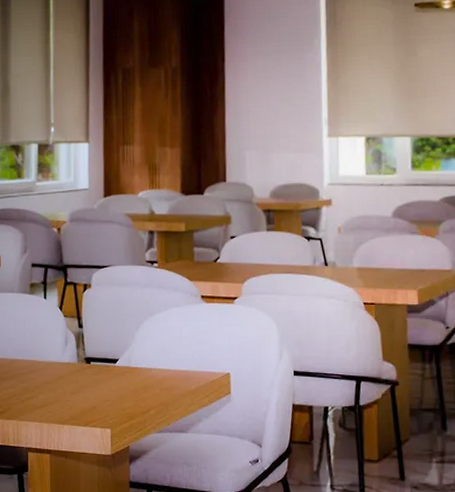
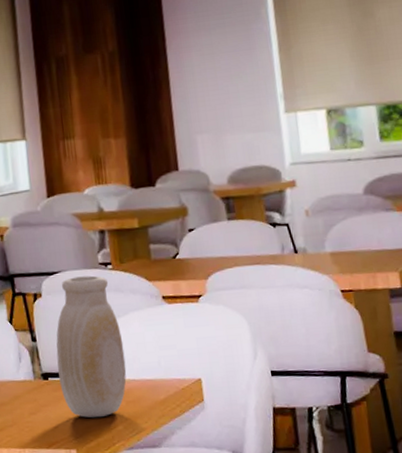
vase: none [100,271,163,402] -> present [56,275,127,418]

